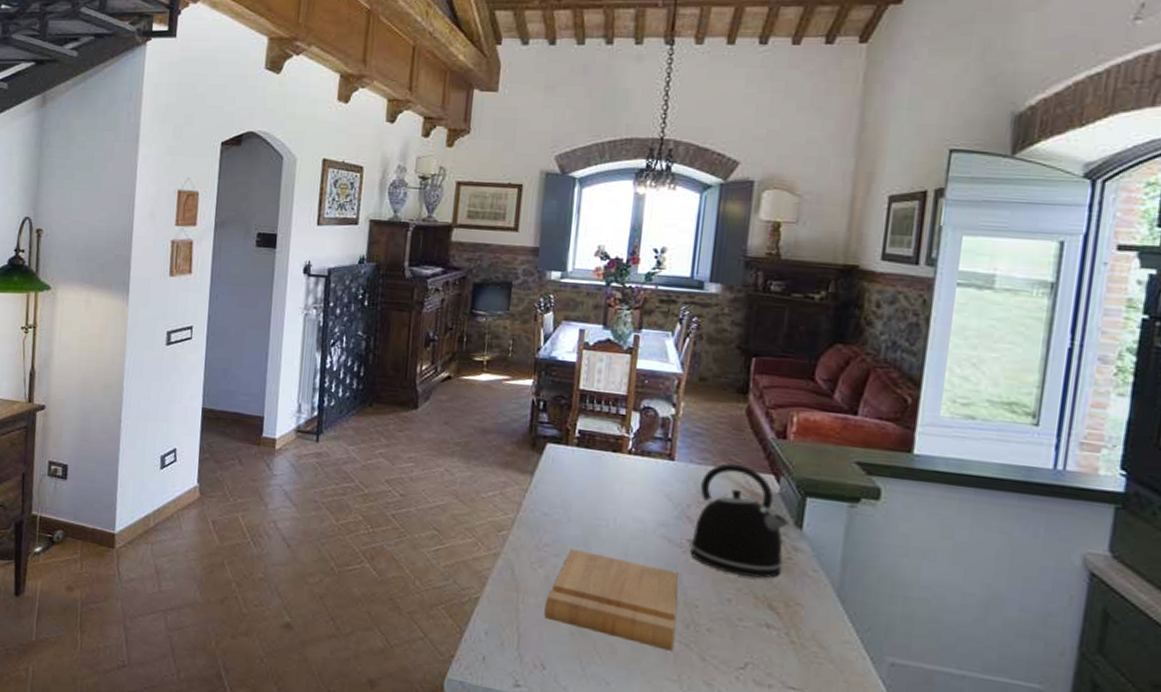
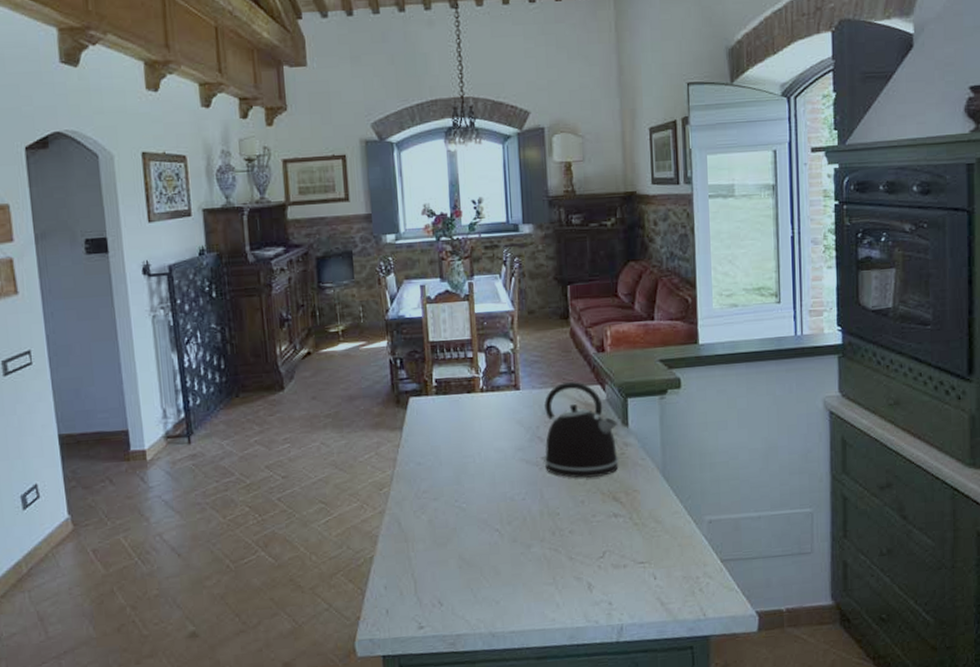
cutting board: present [544,548,678,651] -> none [432,487,545,560]

